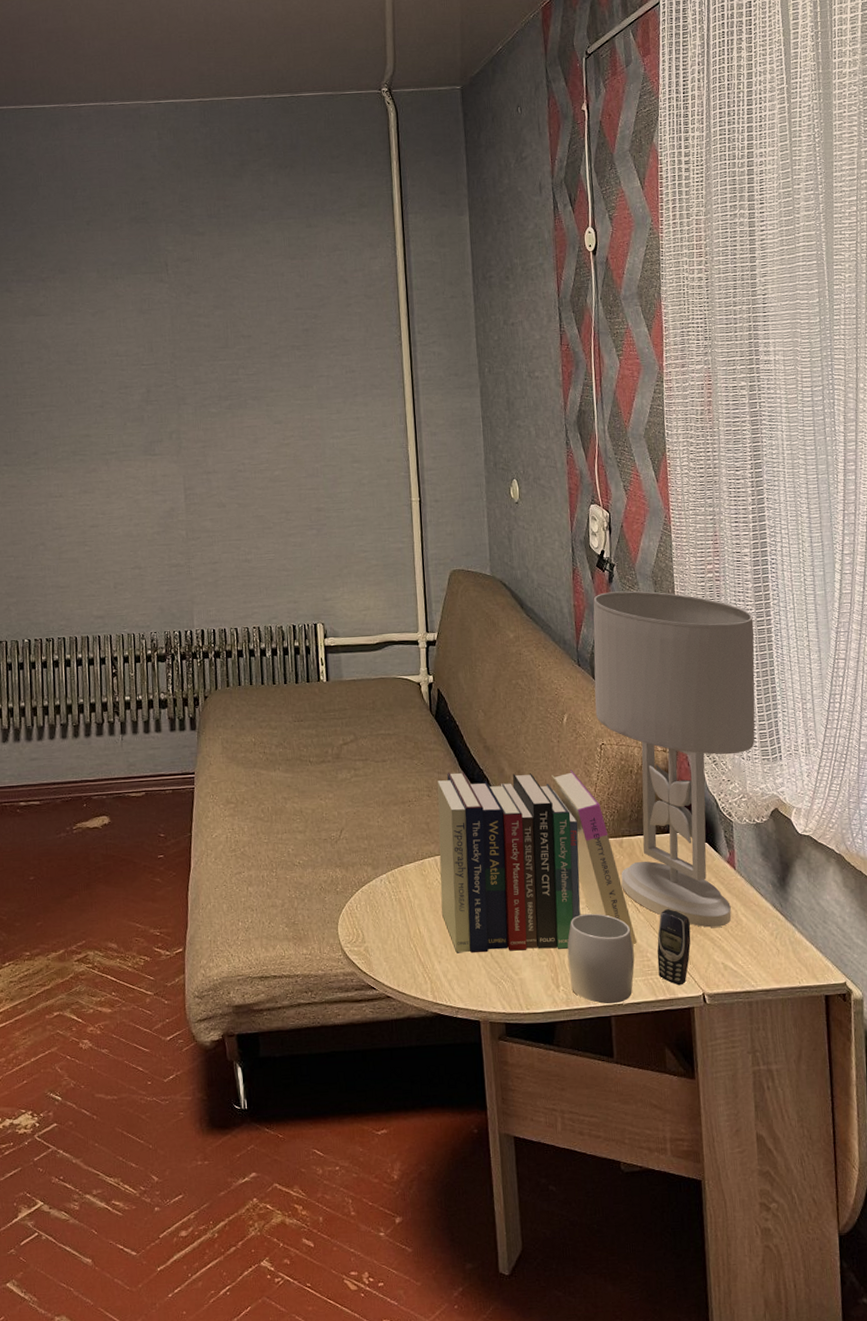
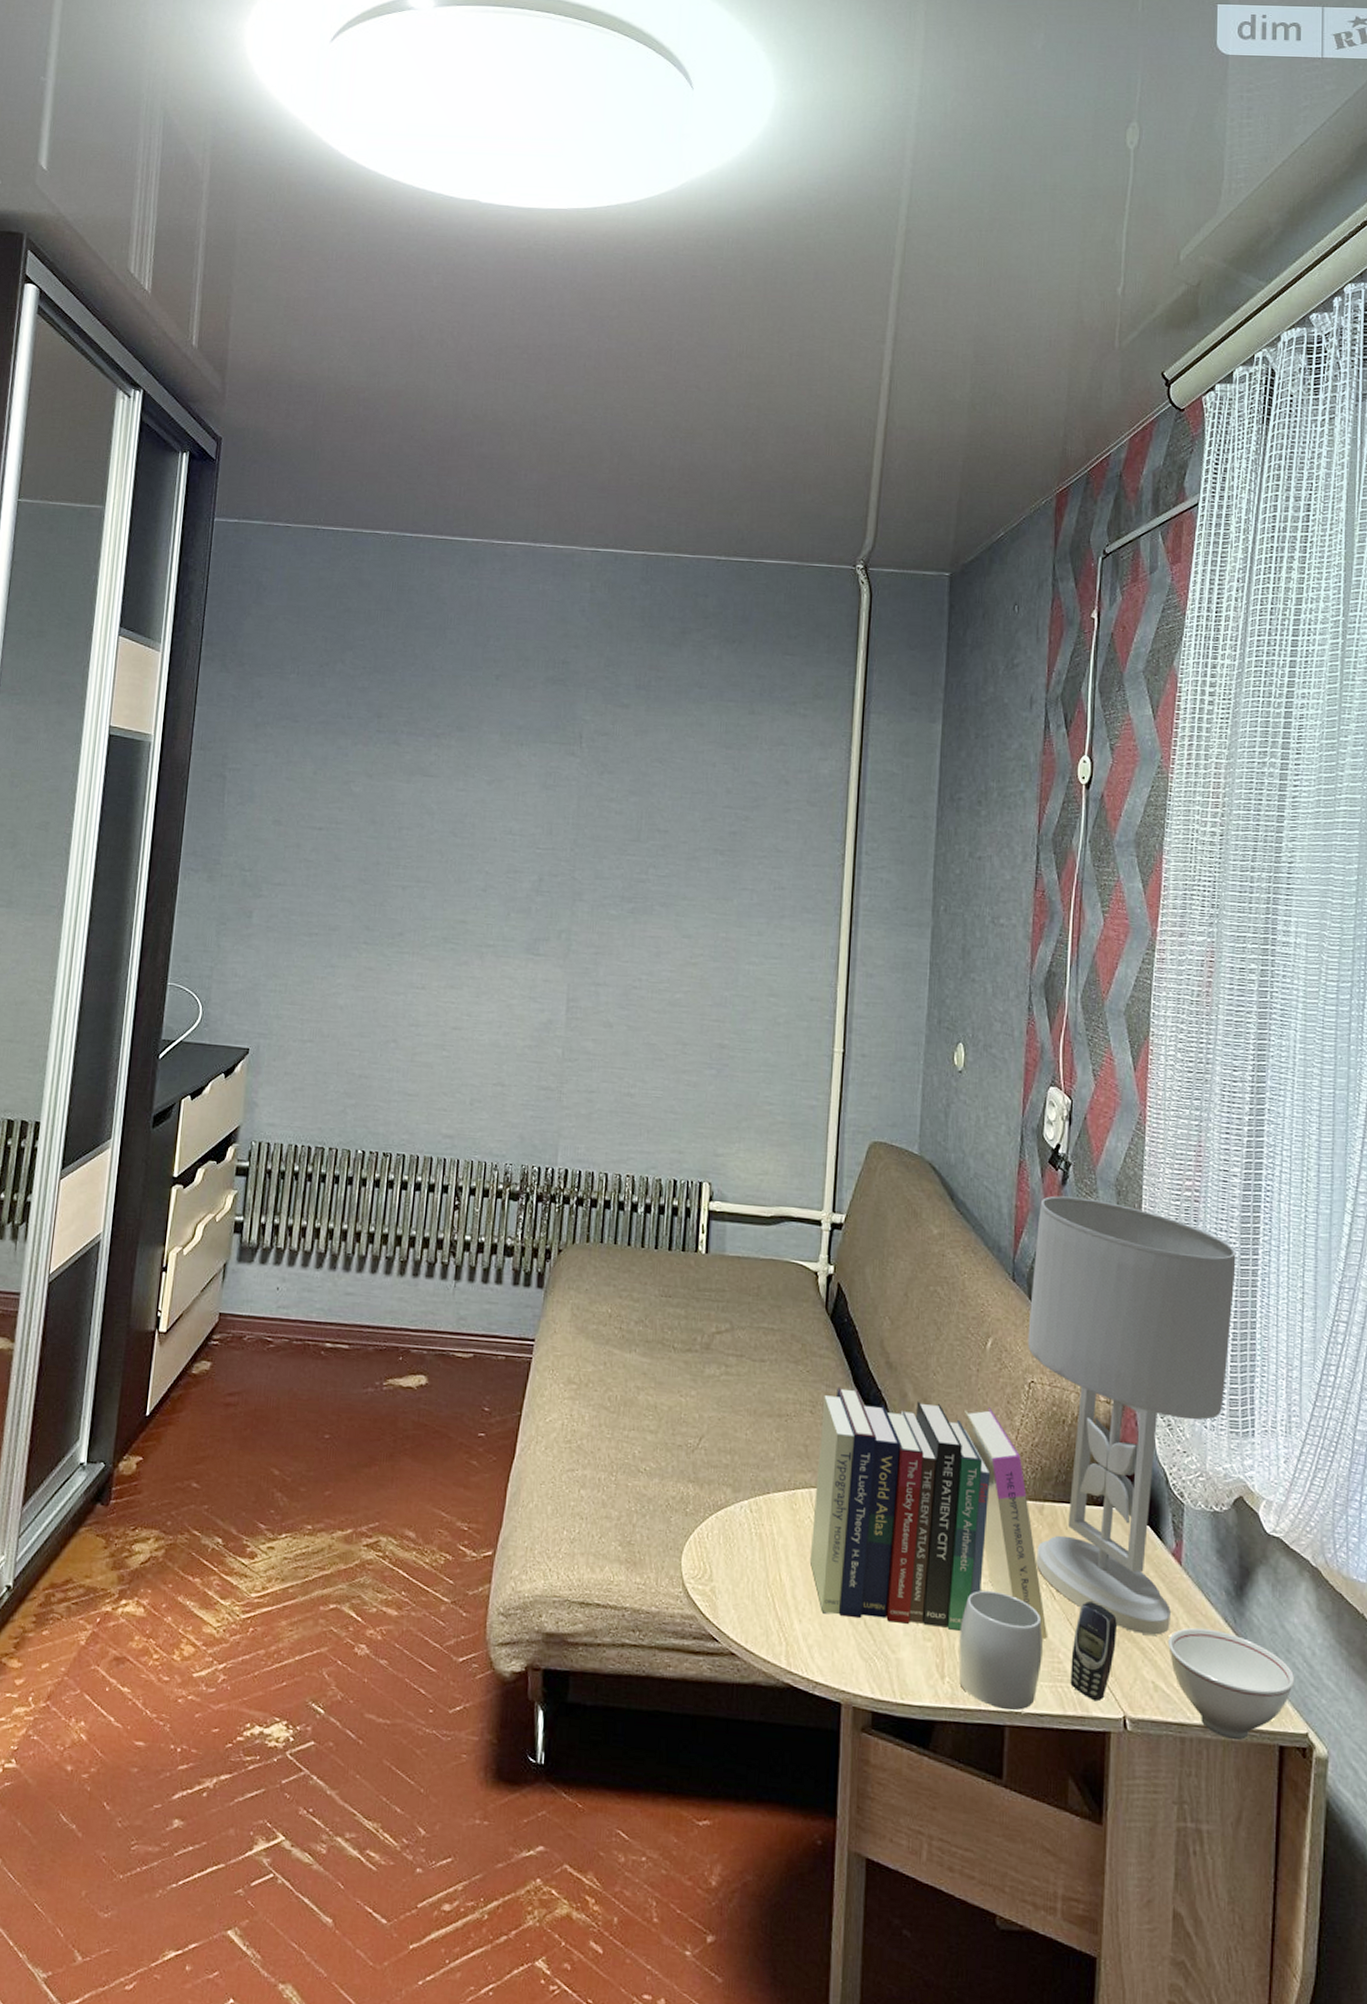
bowl: none [731,915,832,997] -> present [1168,1627,1295,1741]

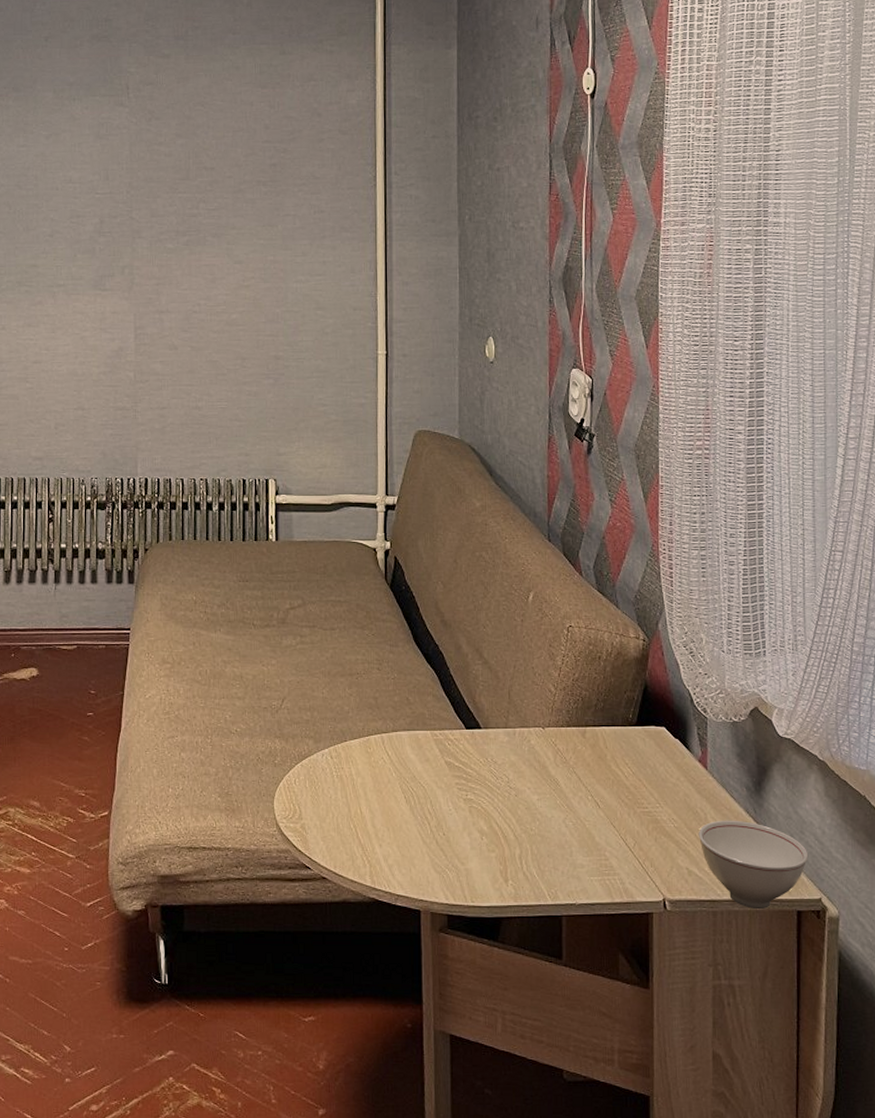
books: present [809,1386,1047,1639] -> none [385,645,594,842]
mug: present [958,1590,1043,1711] -> none [519,805,591,903]
table lamp: present [1027,1195,1236,1636] -> none [564,464,744,830]
mobile phone: present [1070,1601,1117,1702] -> none [616,807,654,889]

